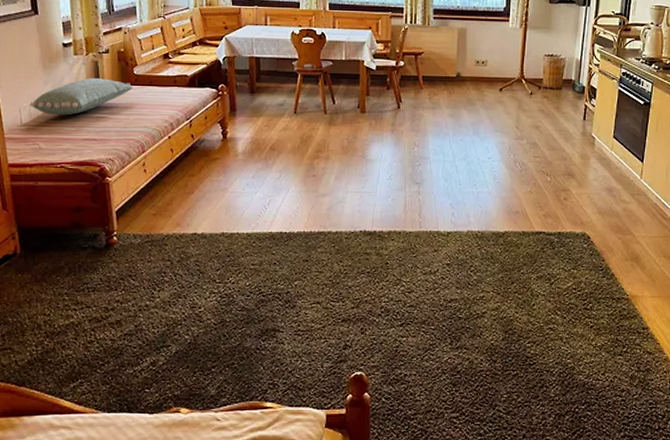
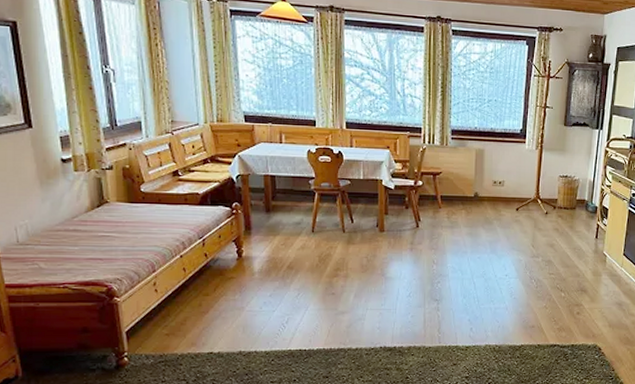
pillow: present [29,78,134,116] -> none [26,195,141,234]

